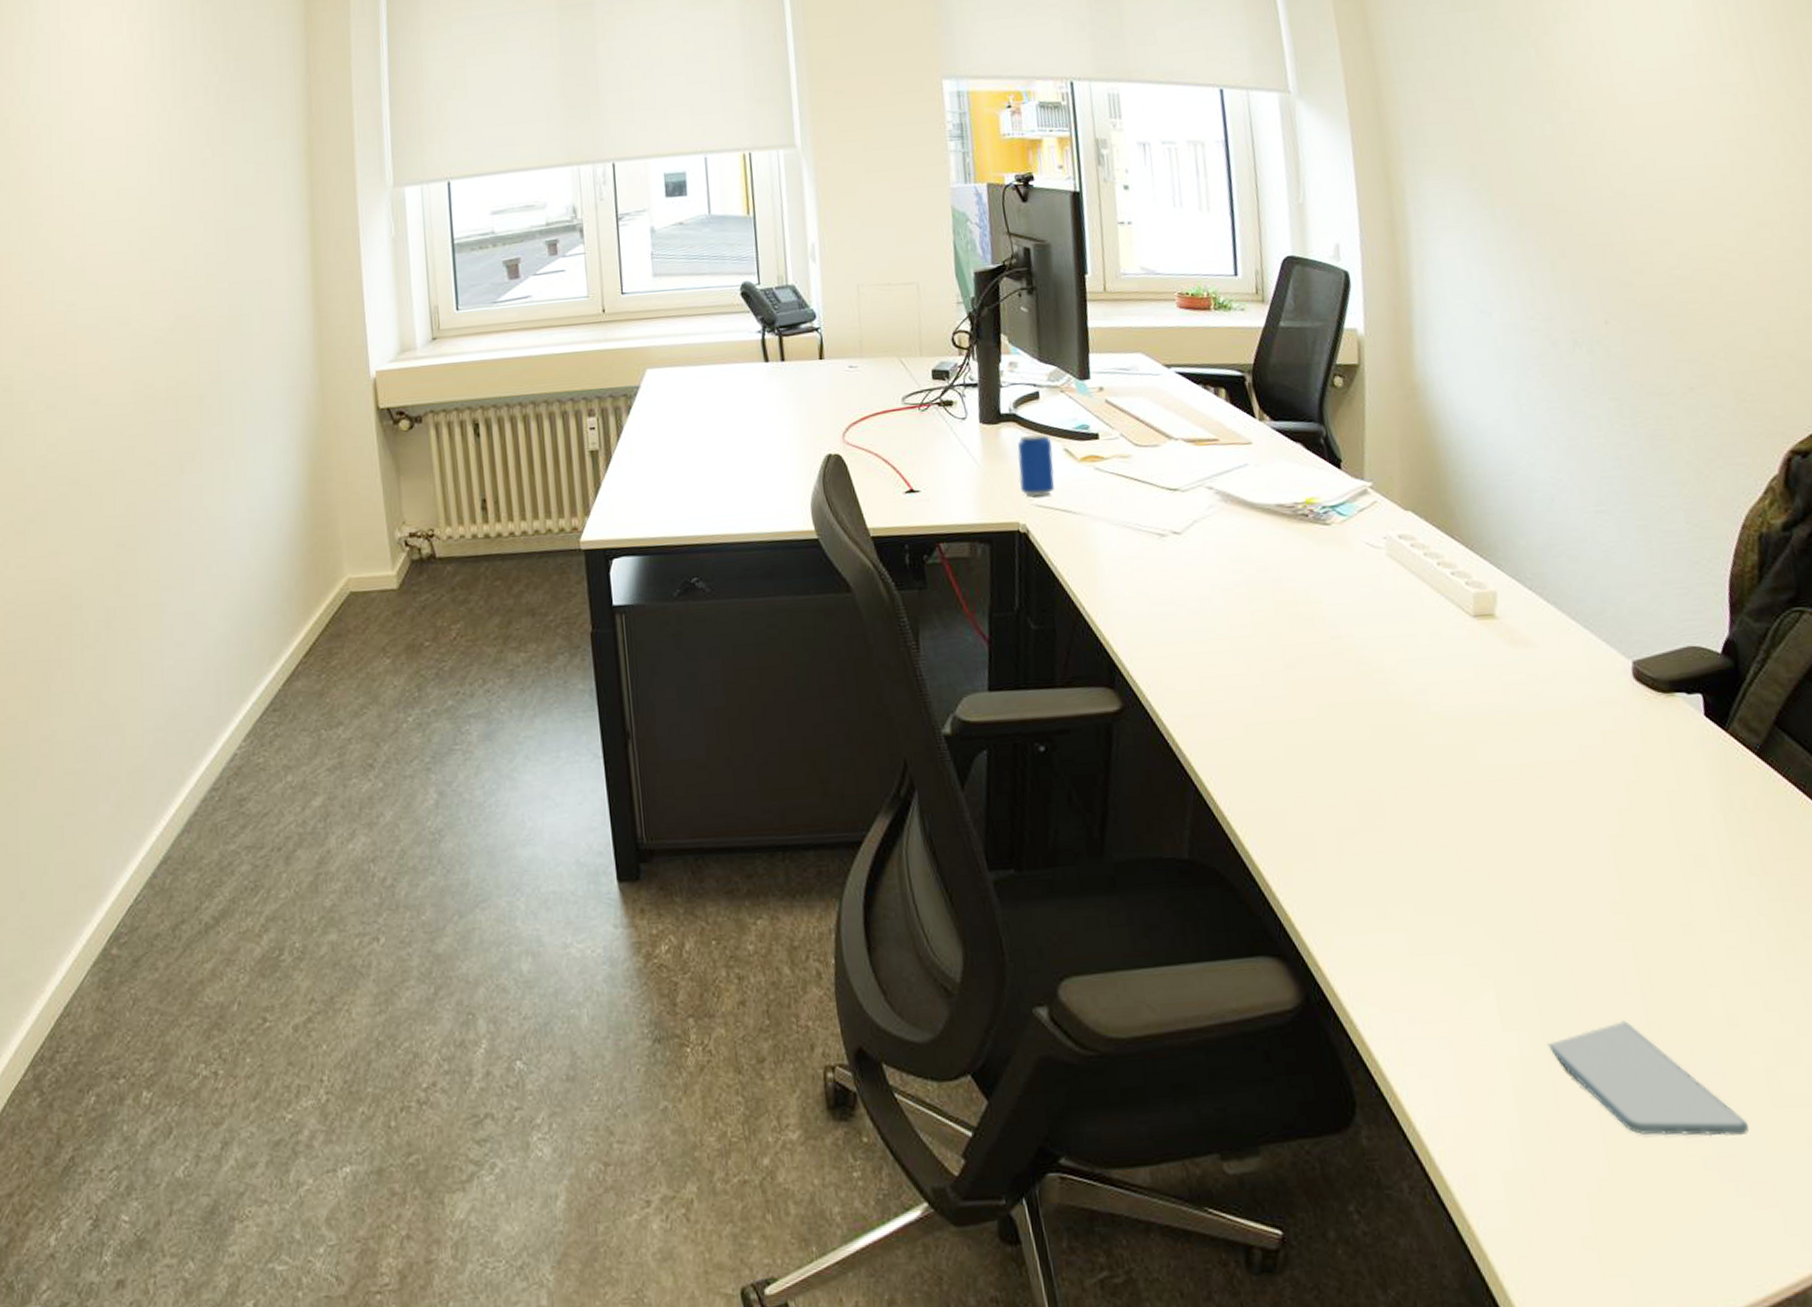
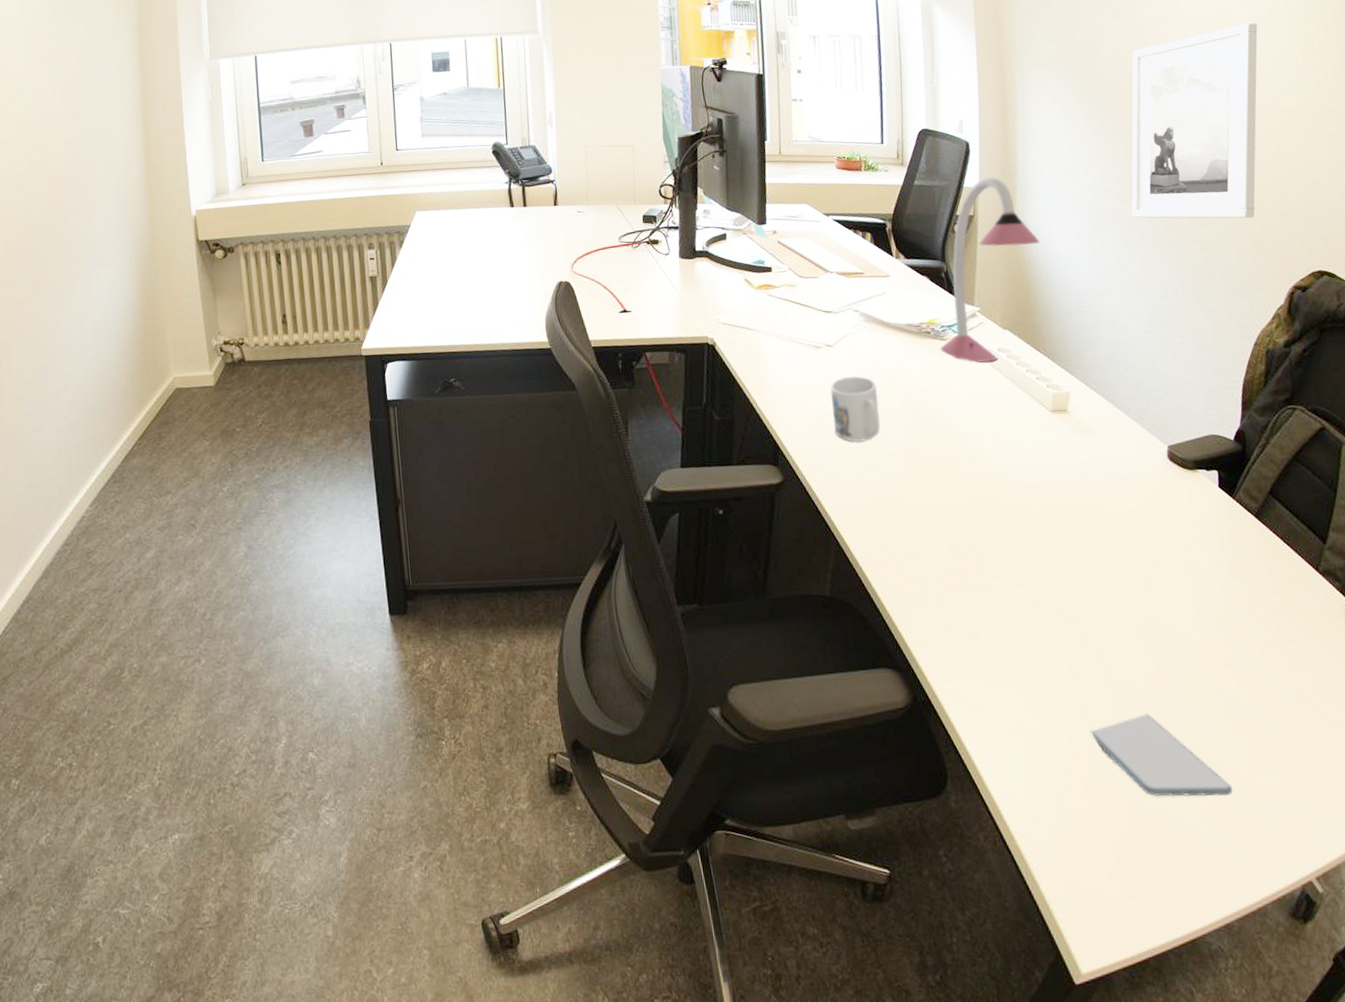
beverage can: present [1017,434,1055,497] -> none [708,267,737,317]
mug: none [1179,571,1248,658] -> present [830,376,881,443]
desk lamp: none [1322,314,1447,555] -> present [940,176,1040,364]
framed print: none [1557,113,1732,366] -> present [1131,22,1258,219]

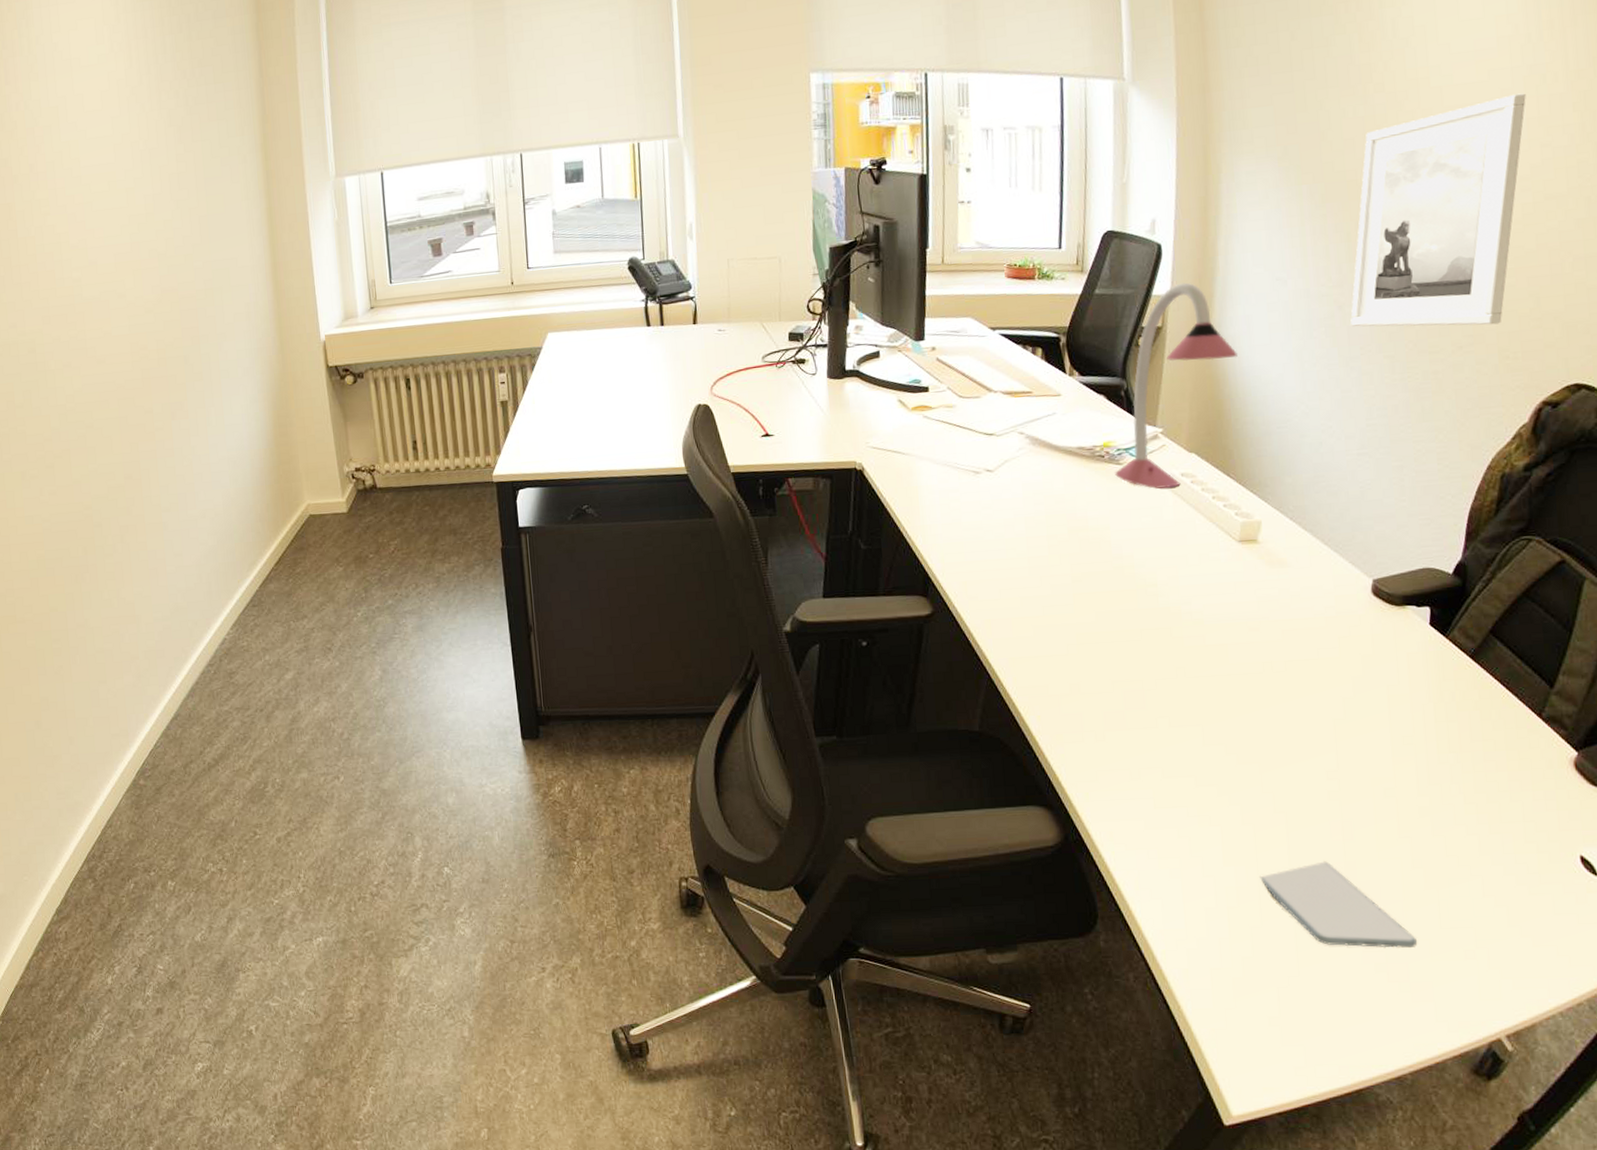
mug: present [830,376,881,443] -> none [988,503,1043,574]

